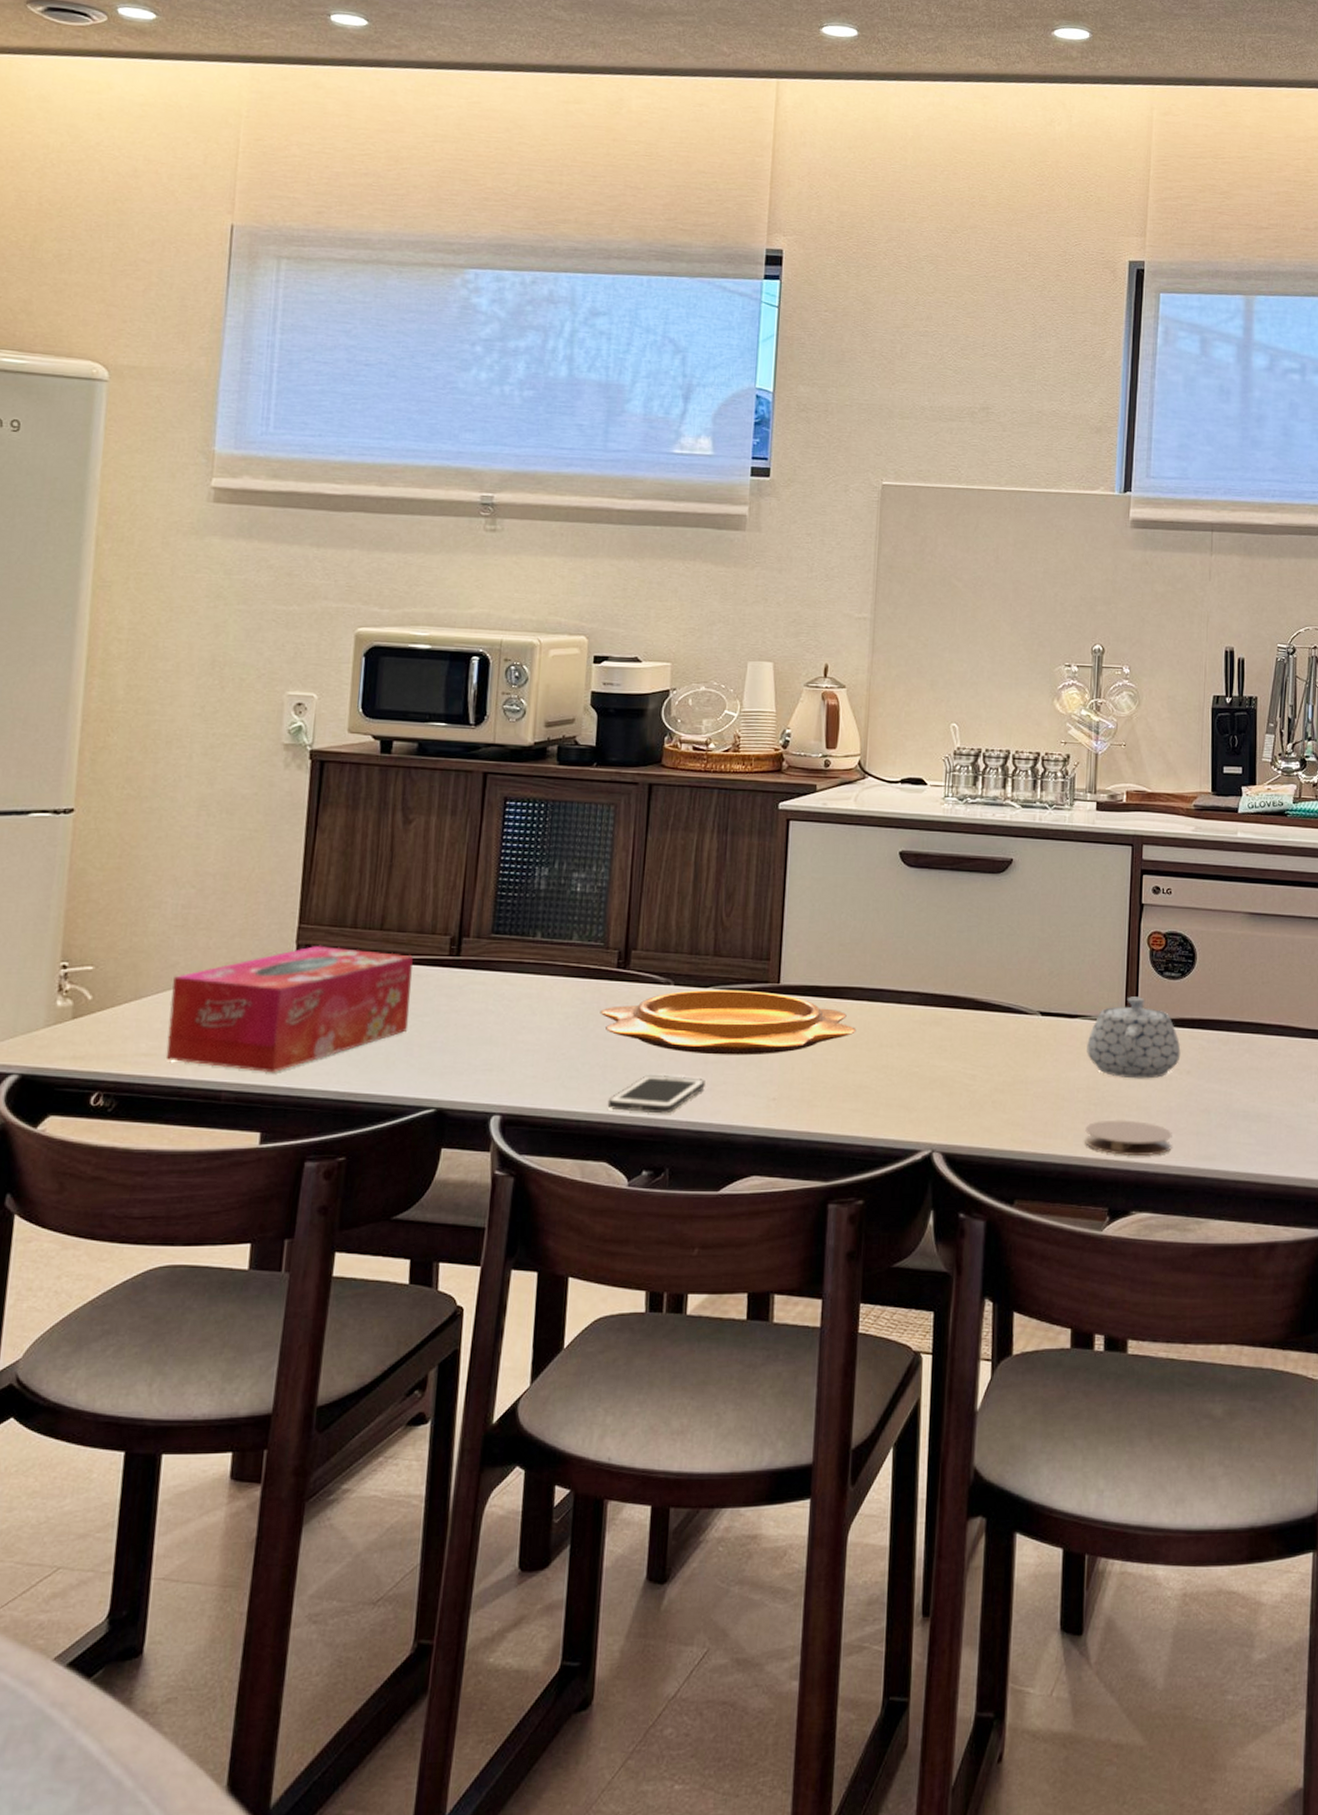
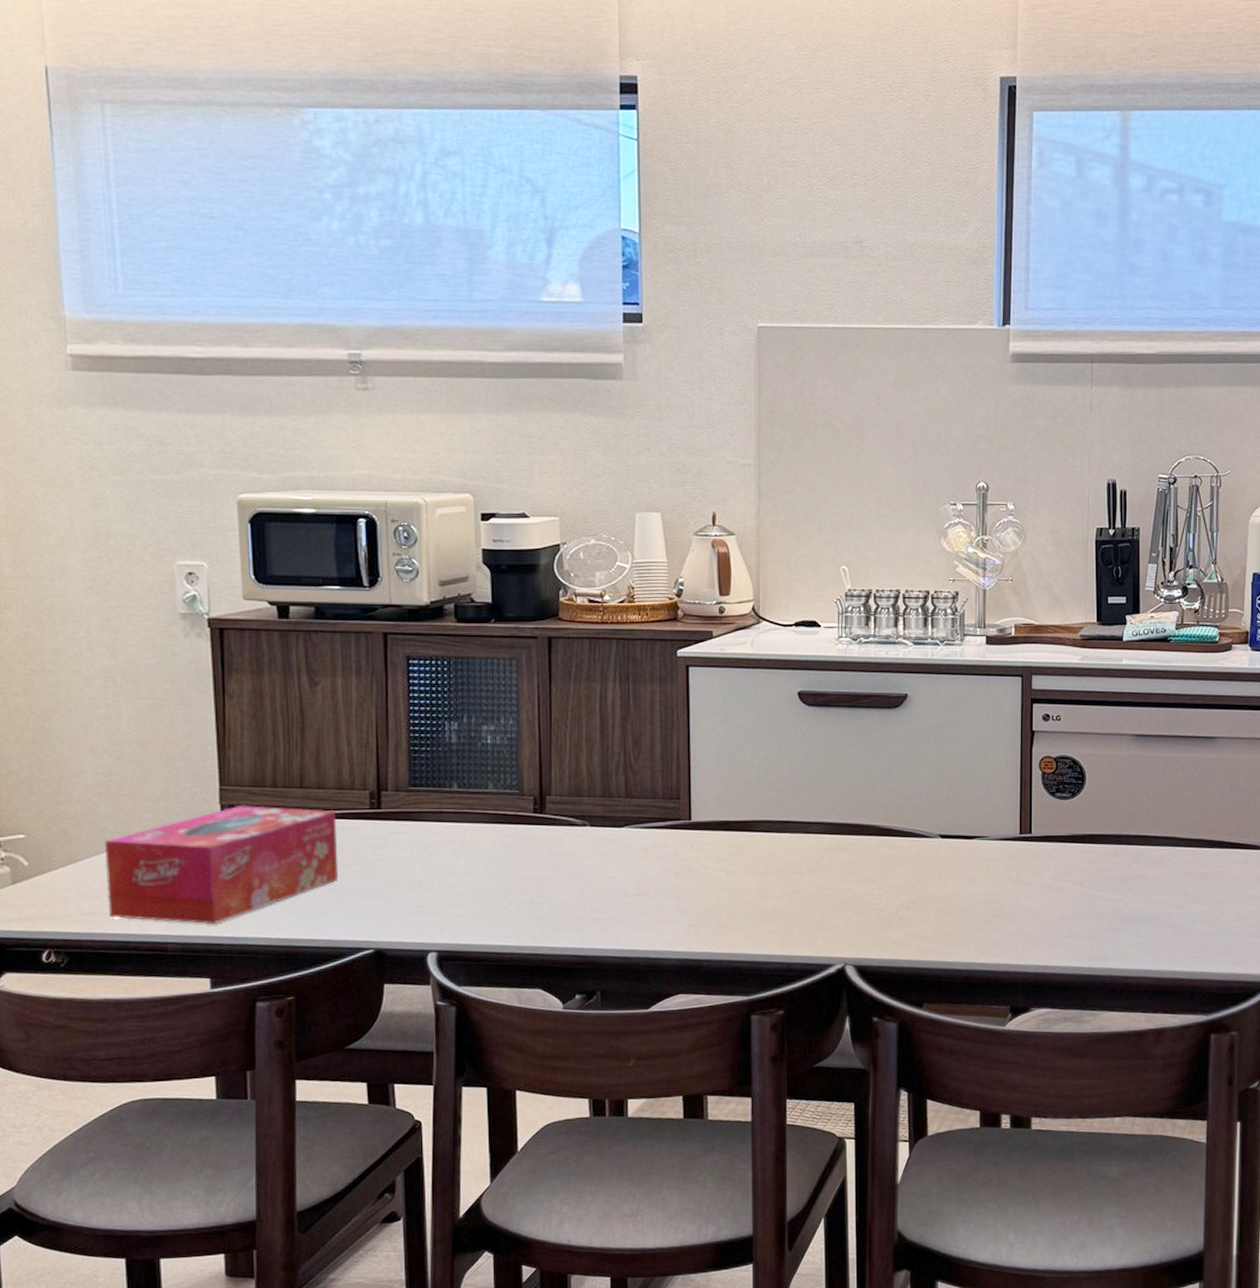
decorative bowl: present [600,989,857,1056] -> none [521,828,767,888]
cell phone: present [607,1074,705,1114] -> none [537,908,628,944]
teapot: present [1085,996,1181,1079] -> none [984,817,1073,891]
coaster: present [1085,1120,1172,1157] -> none [986,928,1067,960]

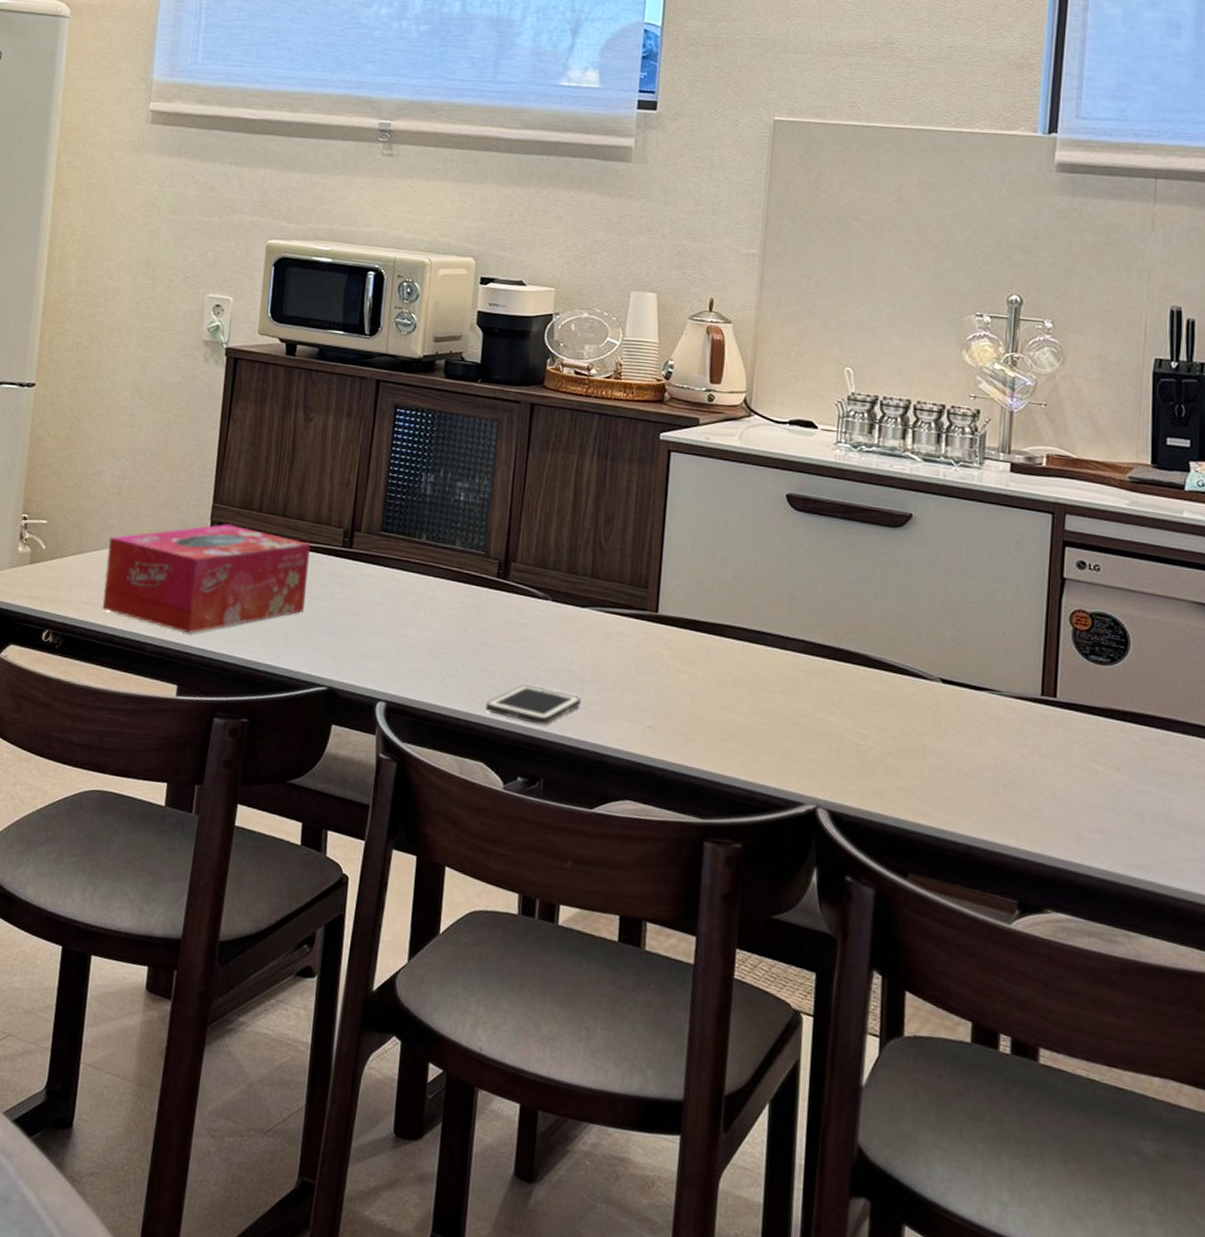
cell phone: none [537,908,628,944] -> present [485,684,581,725]

